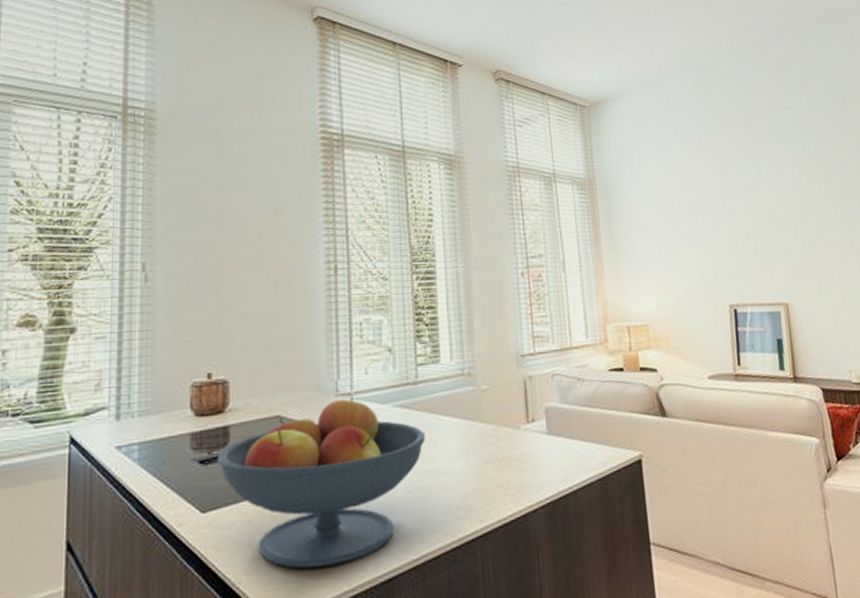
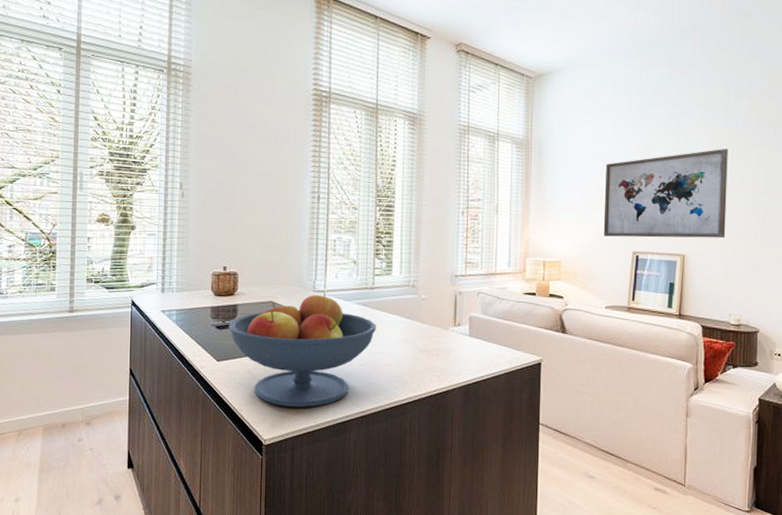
wall art: none [684,176,828,289] -> present [603,148,728,238]

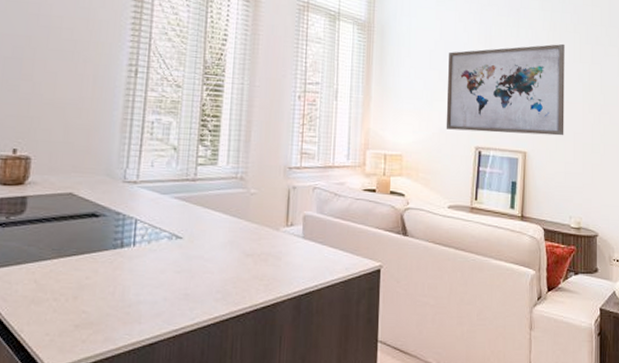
fruit bowl: present [228,293,376,408] -> none [13,184,197,326]

